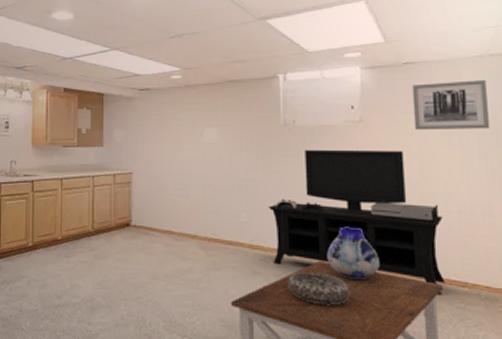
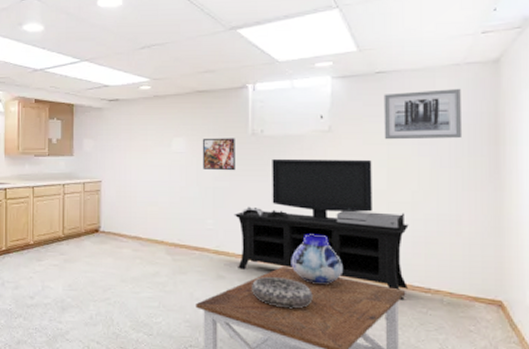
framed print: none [234,128,268,162] -> present [202,138,235,171]

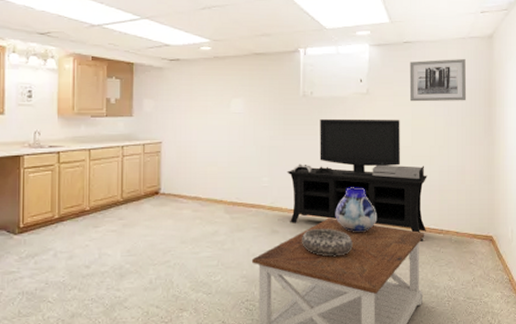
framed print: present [202,138,235,171] -> none [258,99,288,131]

